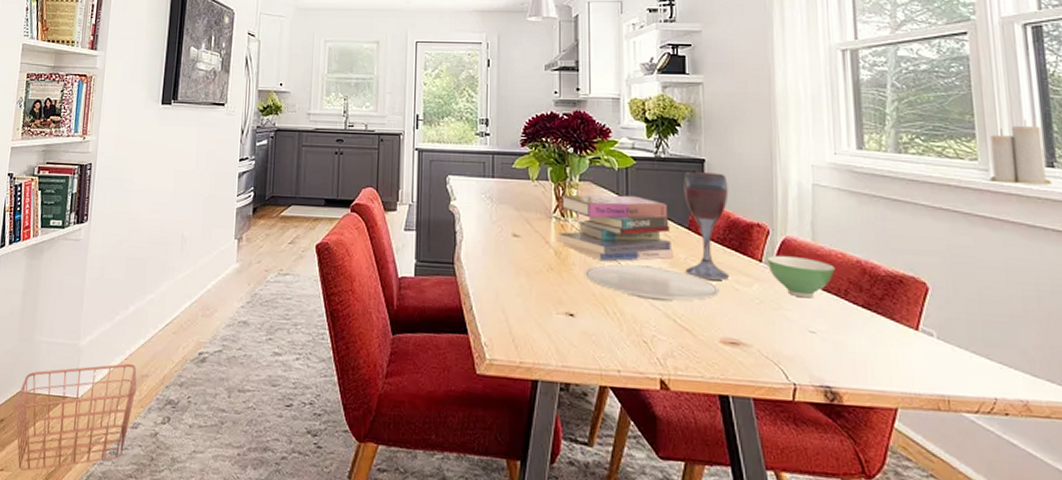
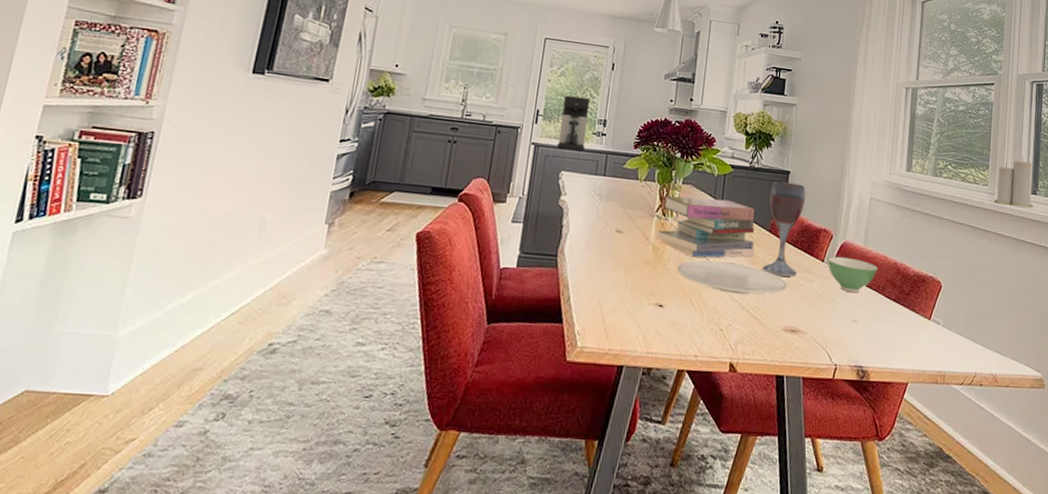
basket: present [15,363,137,471] -> none [15,356,189,481]
coffee maker: none [440,97,469,154] -> present [556,95,591,152]

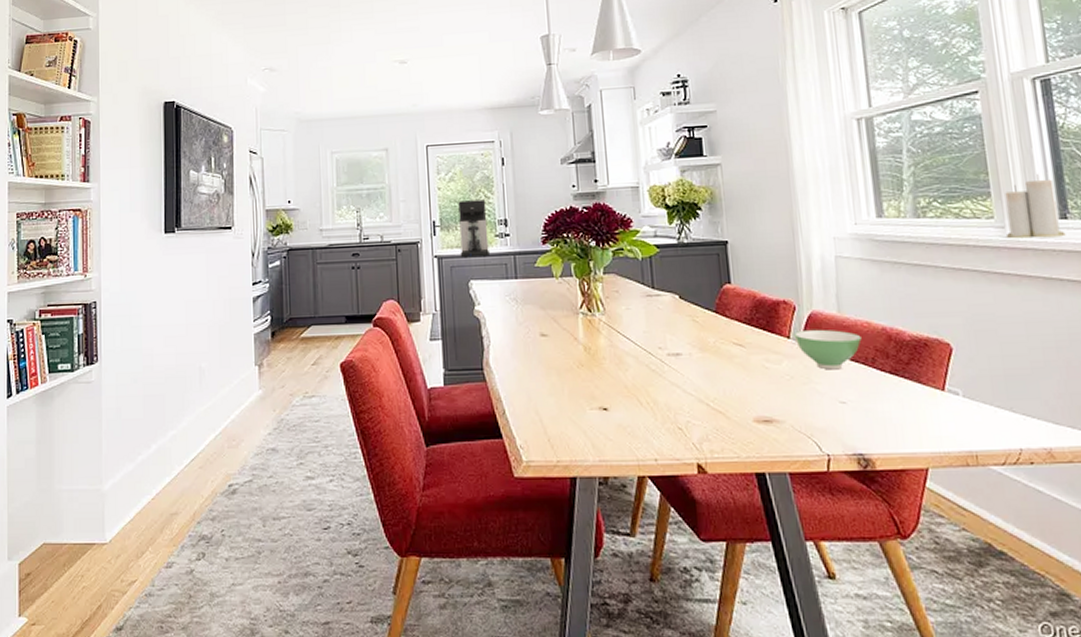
books: present [656,196,755,258] -> none [585,284,702,353]
plate: present [676,260,788,295] -> none [614,353,750,386]
cup: present [763,181,806,277] -> none [708,254,760,361]

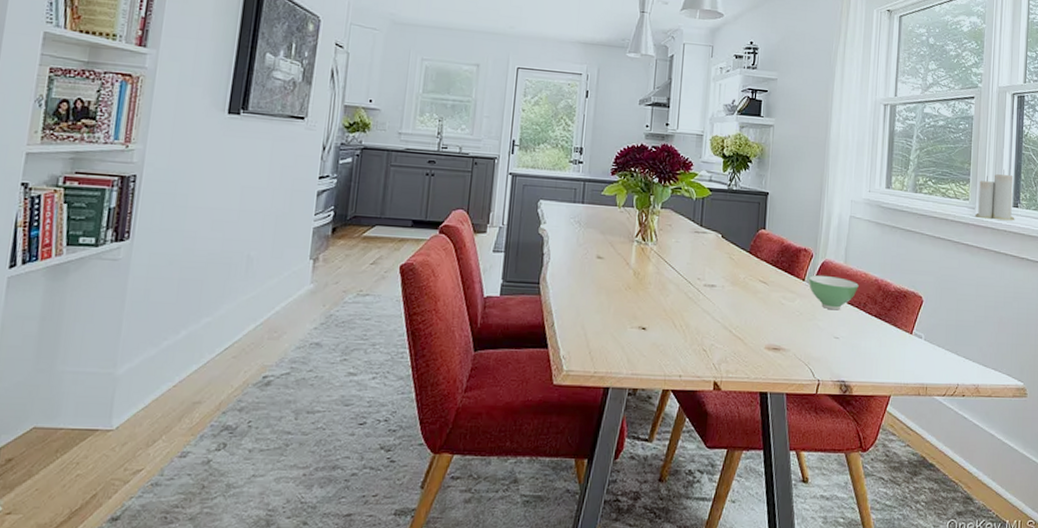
coffee maker: present [458,200,489,258] -> none [534,124,566,180]

